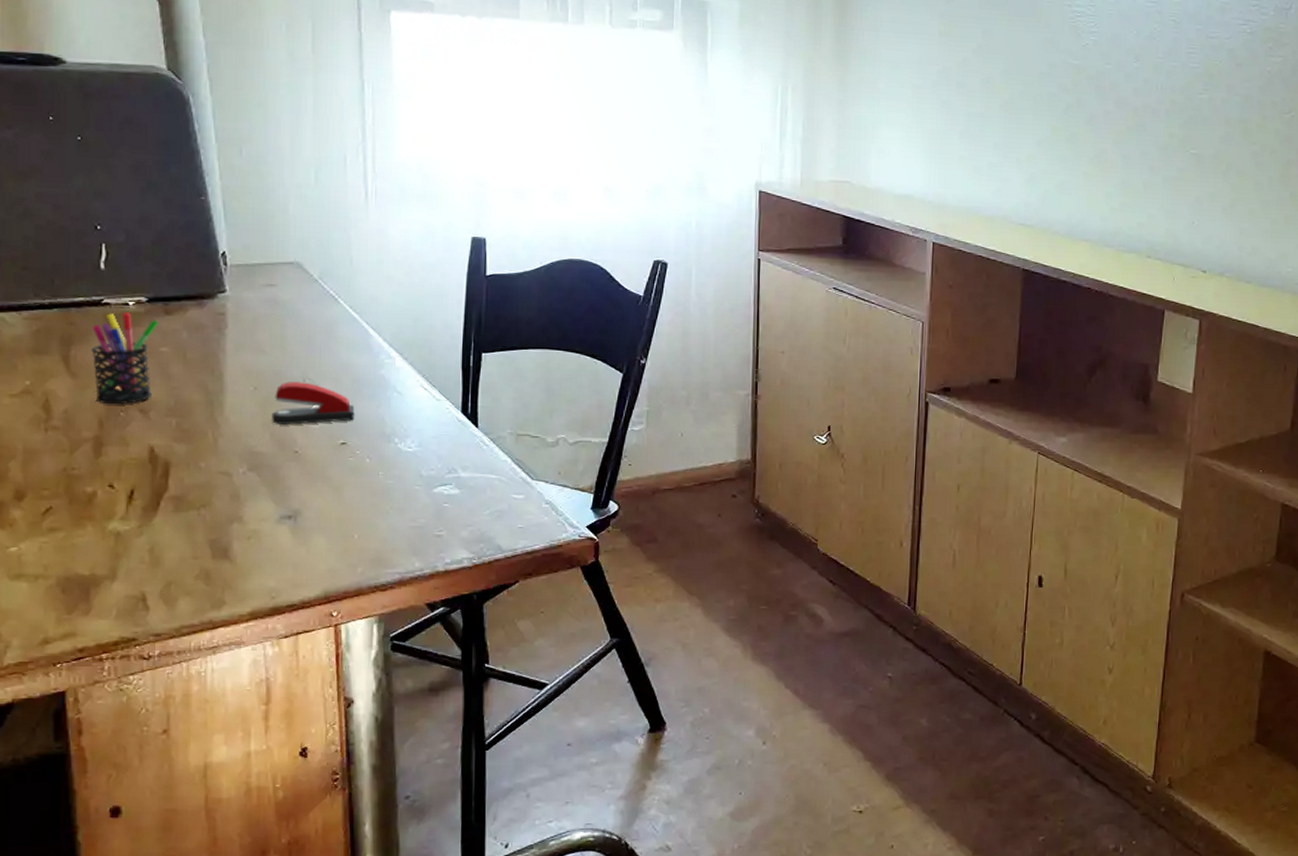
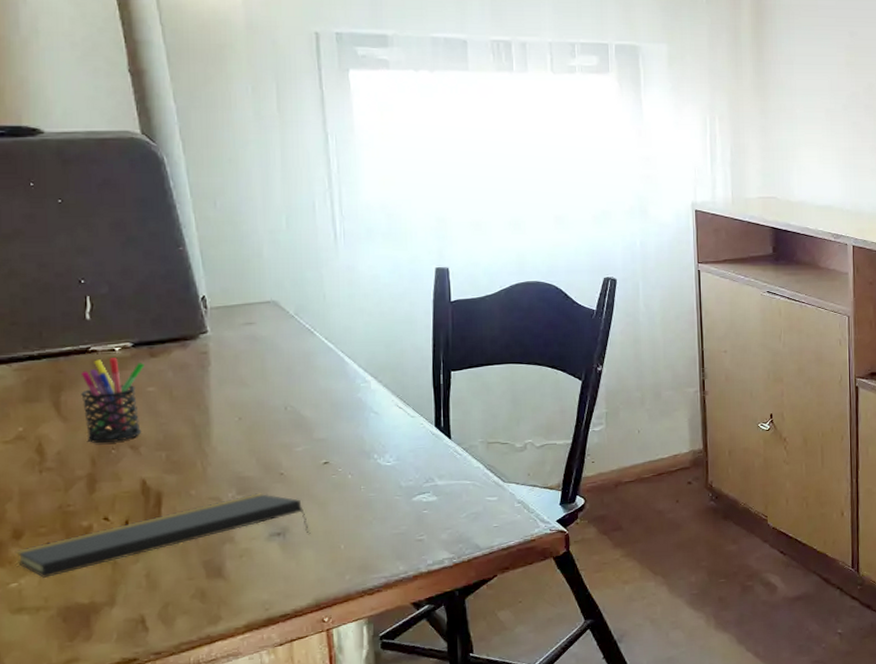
notepad: none [16,471,323,545] -> present [14,493,311,579]
stapler: present [271,382,355,425] -> none [256,409,335,450]

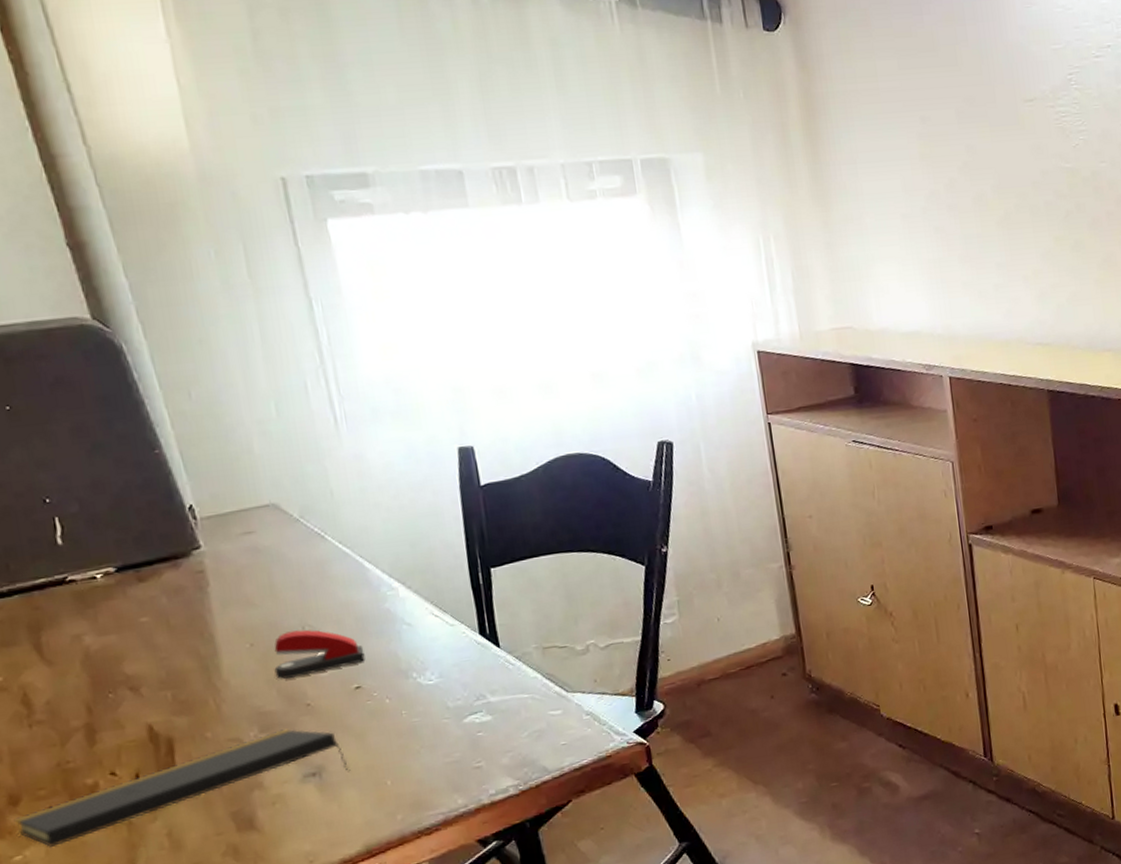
pen holder: present [80,358,144,444] -> none [60,586,141,688]
stapler: none [256,409,335,450] -> present [274,629,366,679]

